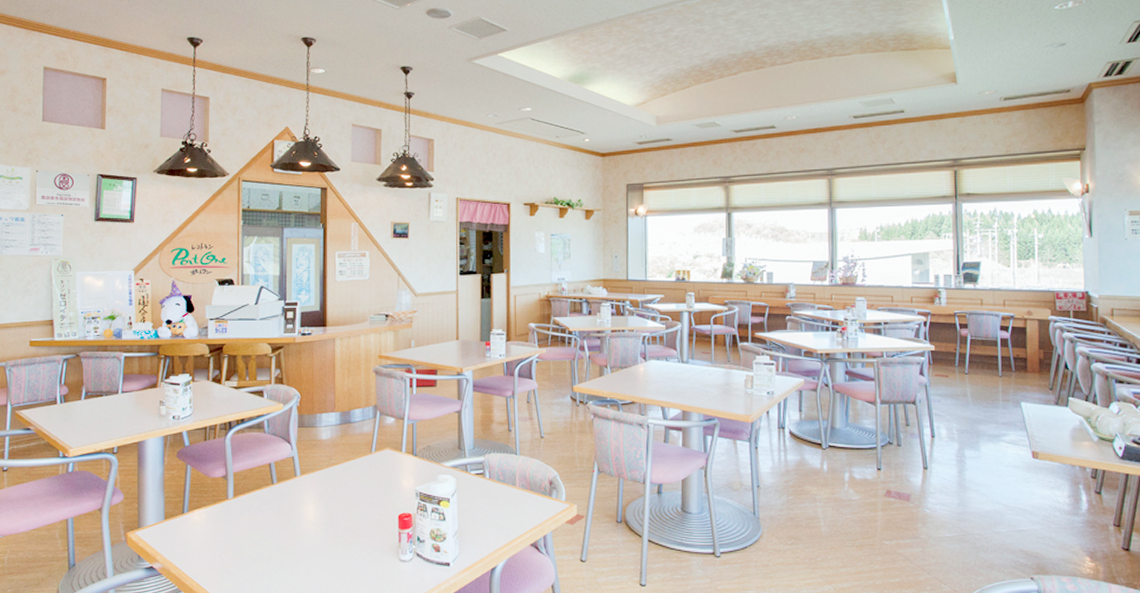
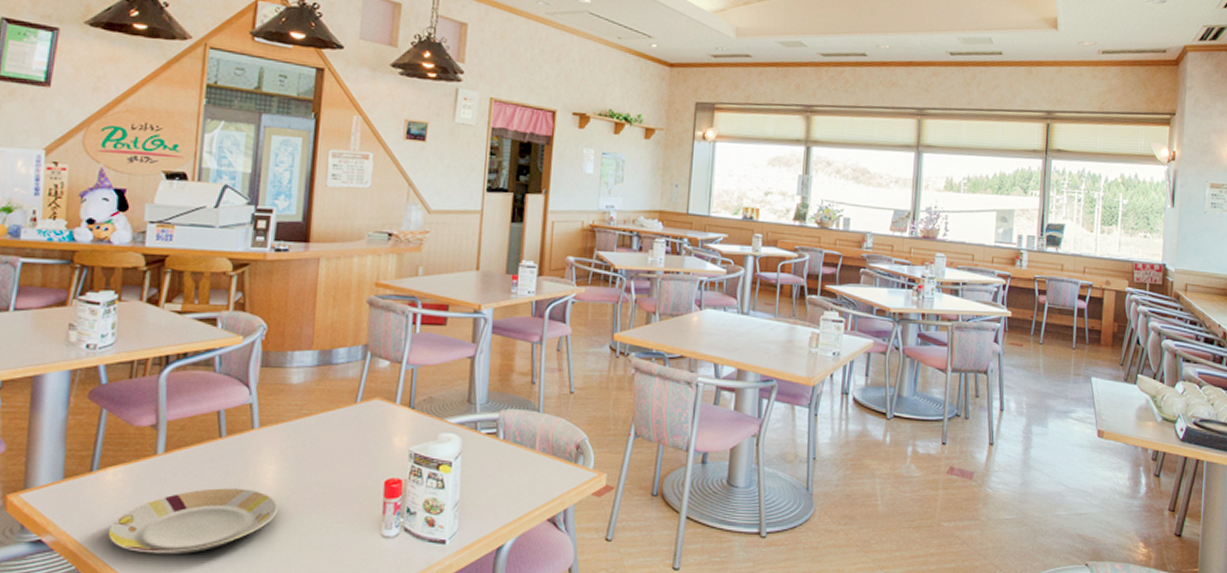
plate: none [198,524,320,577] -> present [107,488,279,555]

